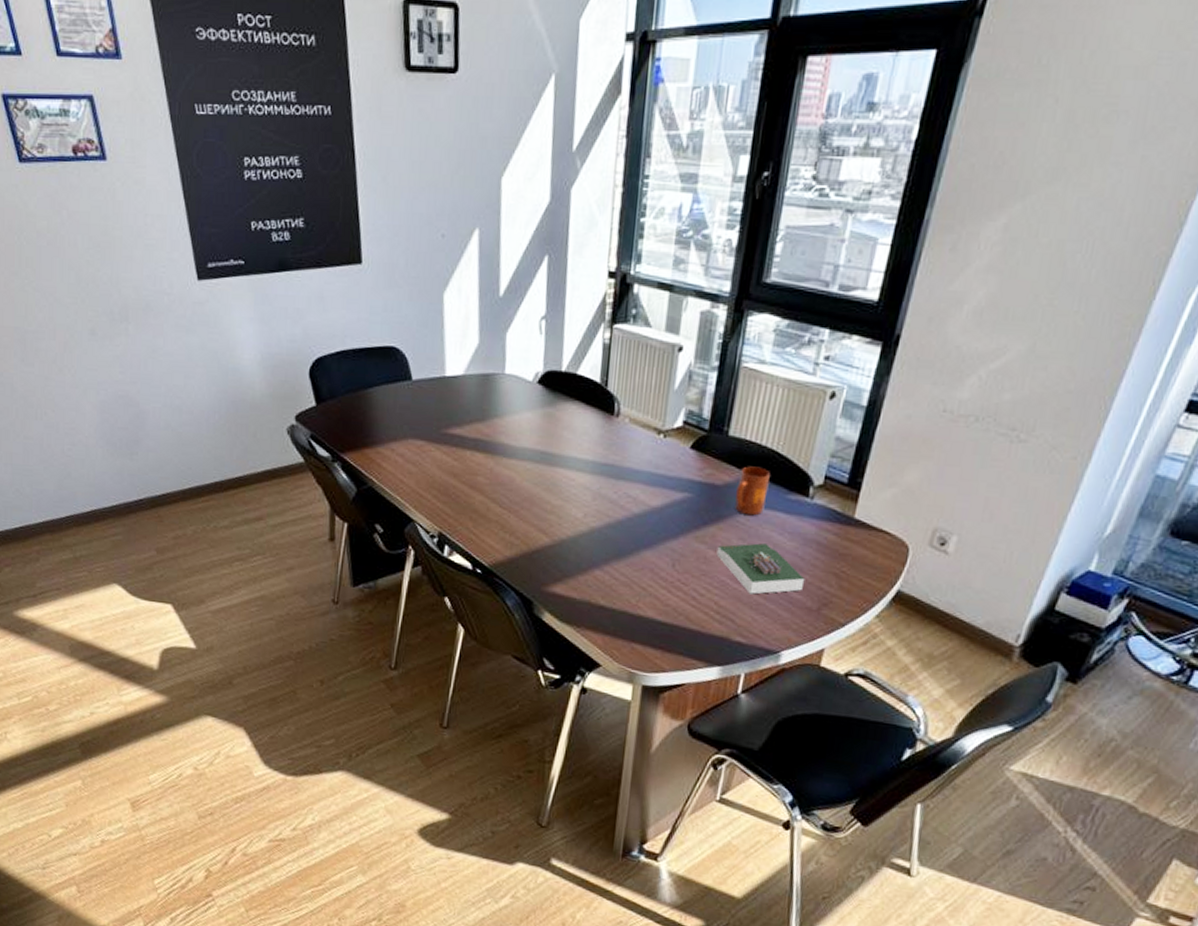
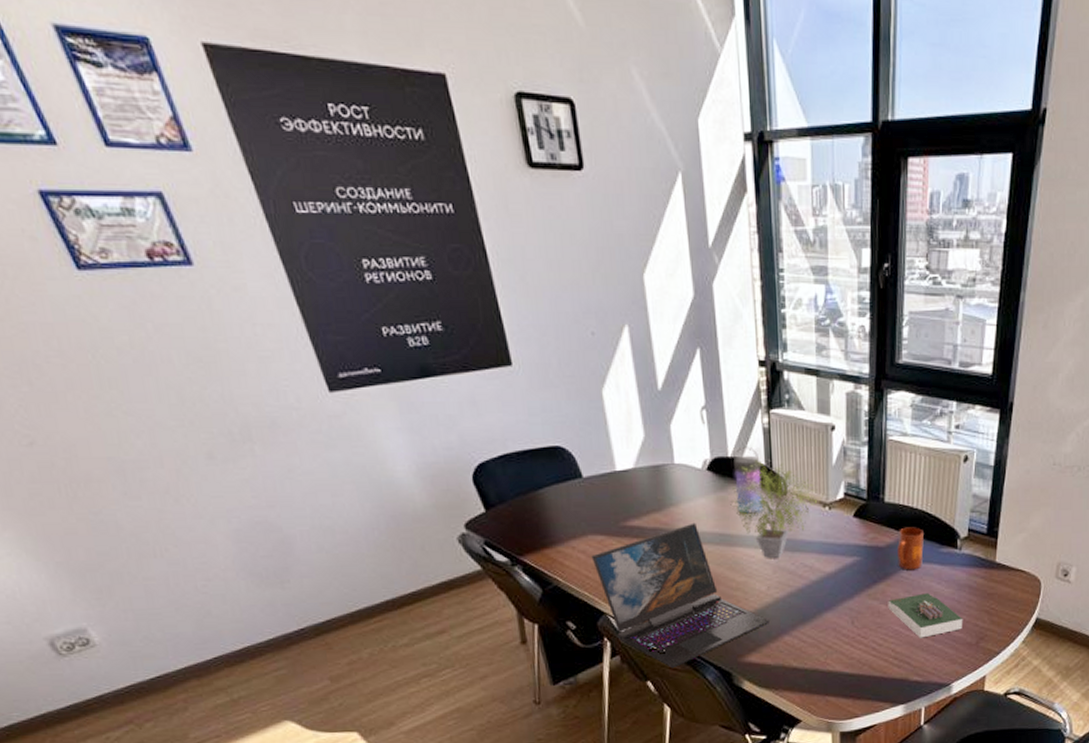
laptop: none [408,437,583,588] -> present [591,522,771,669]
potted plant: none [557,376,654,486] -> present [730,459,818,559]
water bottle: none [564,361,595,434] -> present [732,446,762,514]

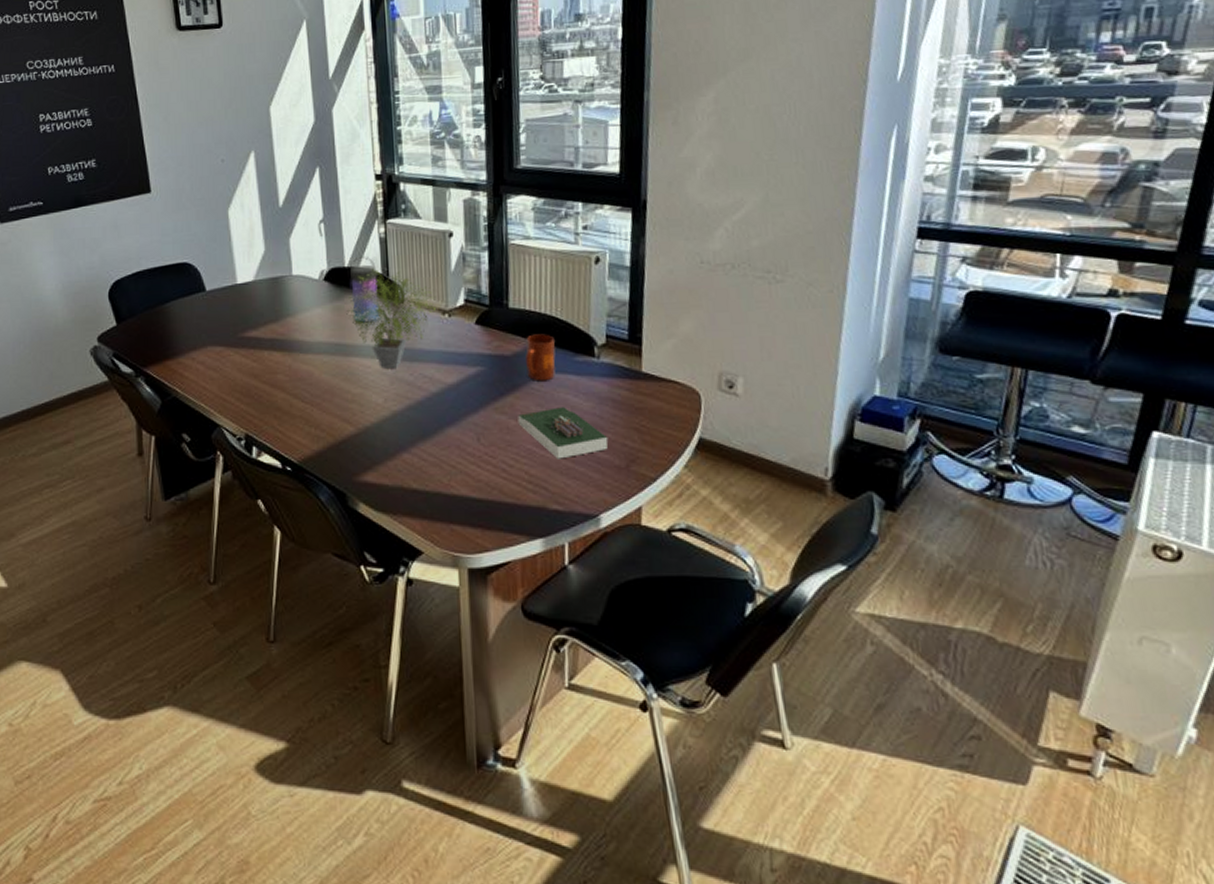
laptop: present [591,522,771,669] -> none [209,332,388,487]

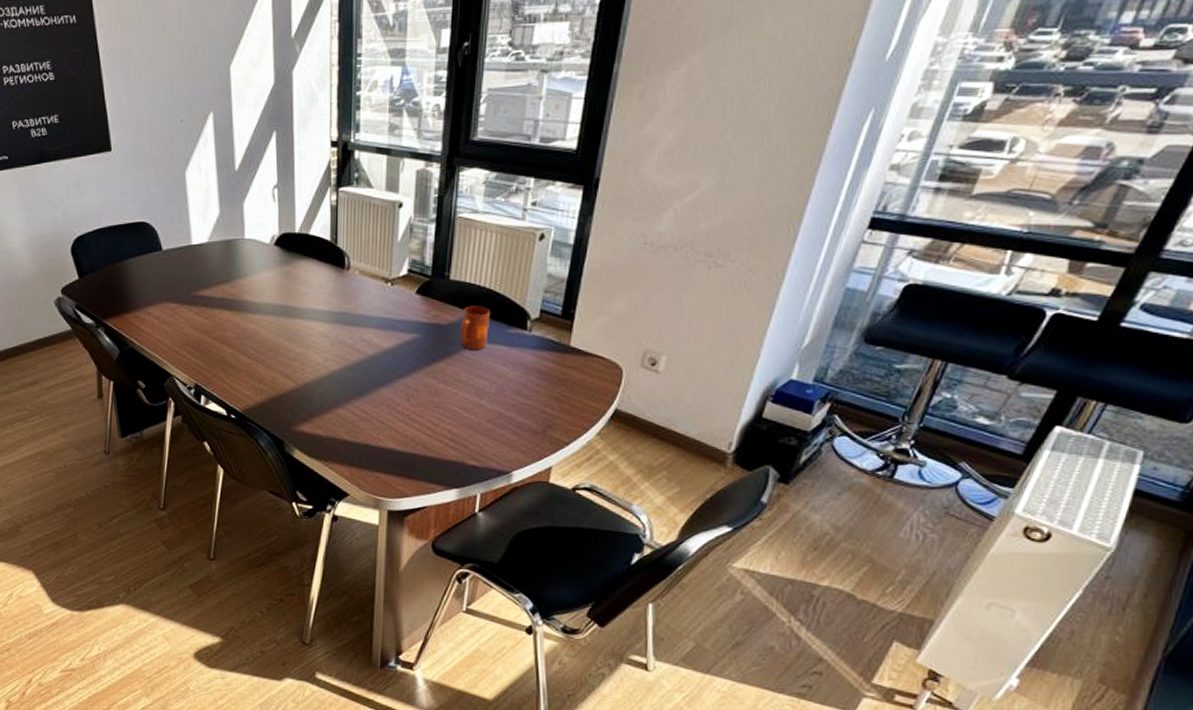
potted plant: present [346,268,436,370] -> none [294,235,381,333]
water bottle: present [349,255,379,323] -> none [299,222,326,288]
book: present [517,407,609,459] -> none [447,375,529,421]

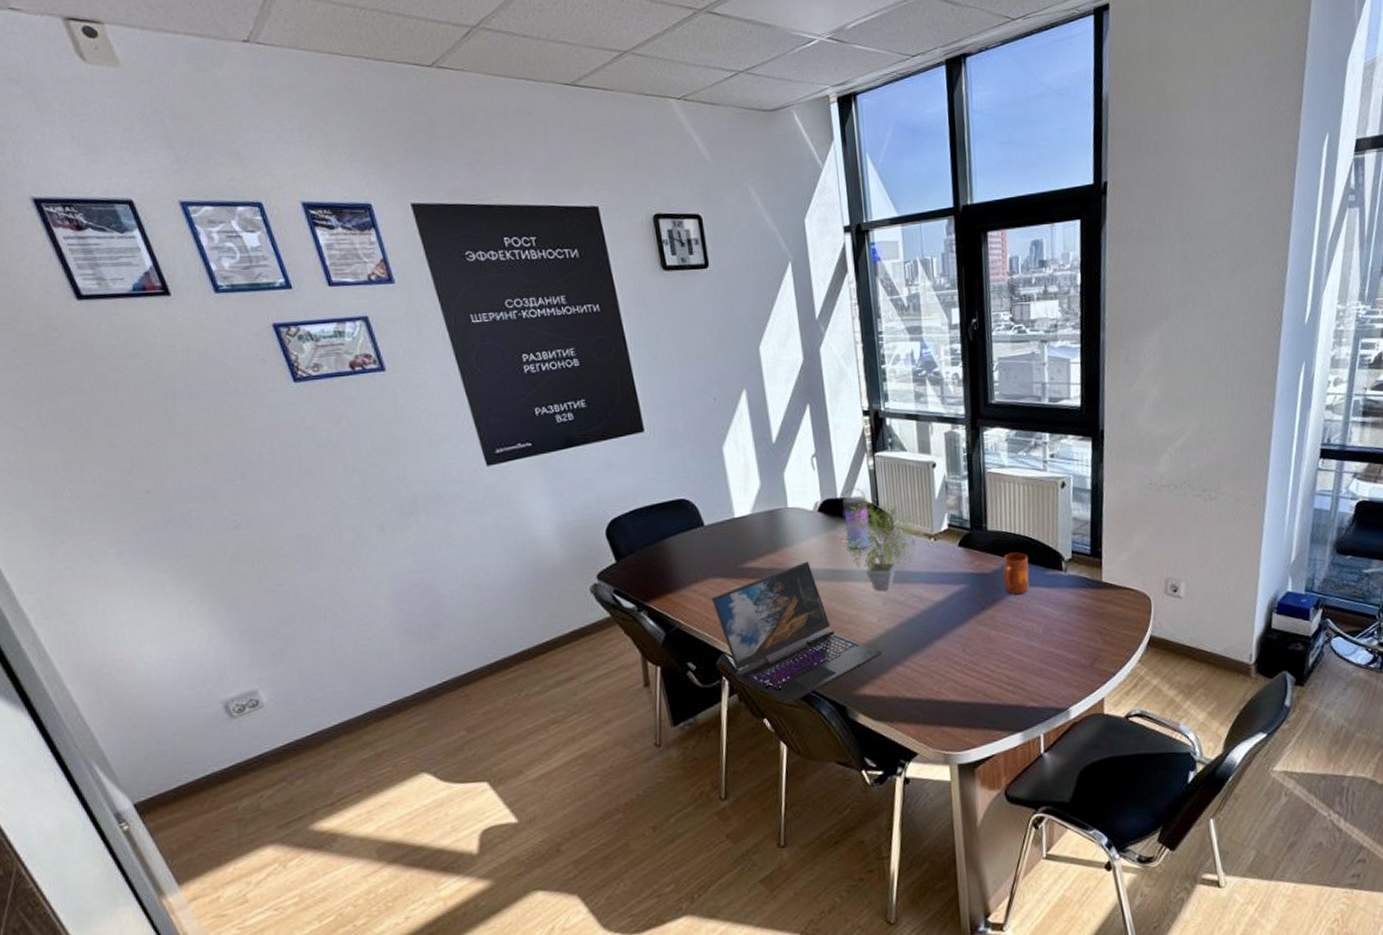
laptop: none [164,294,325,432] -> present [711,561,883,705]
potted plant: none [294,235,381,333] -> present [840,498,923,591]
water bottle: none [299,222,326,288] -> present [842,487,871,550]

